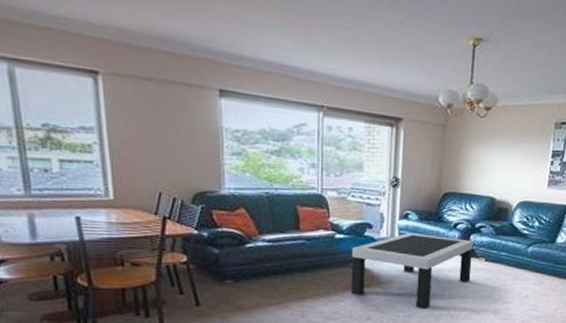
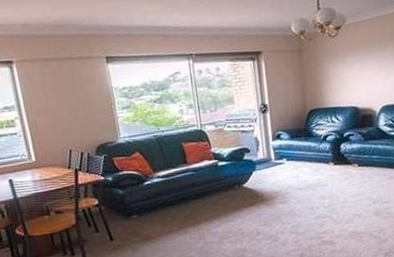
coffee table: present [350,232,474,309] -> none [235,149,347,219]

